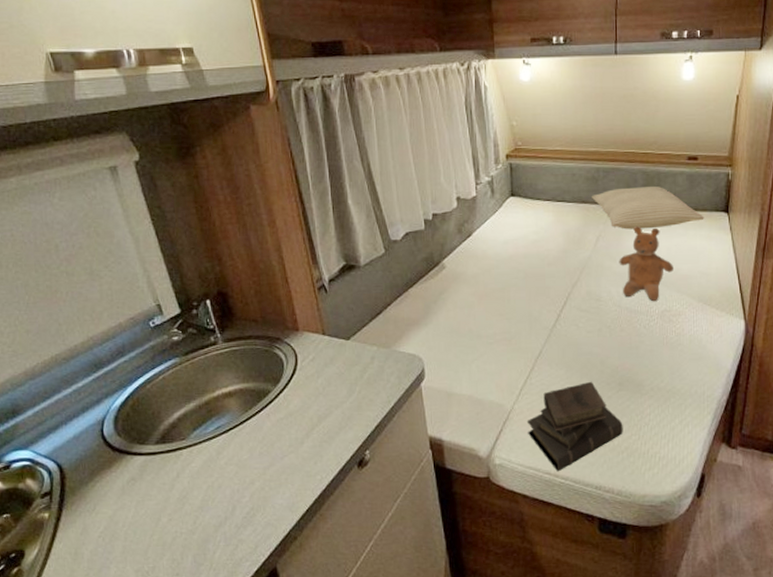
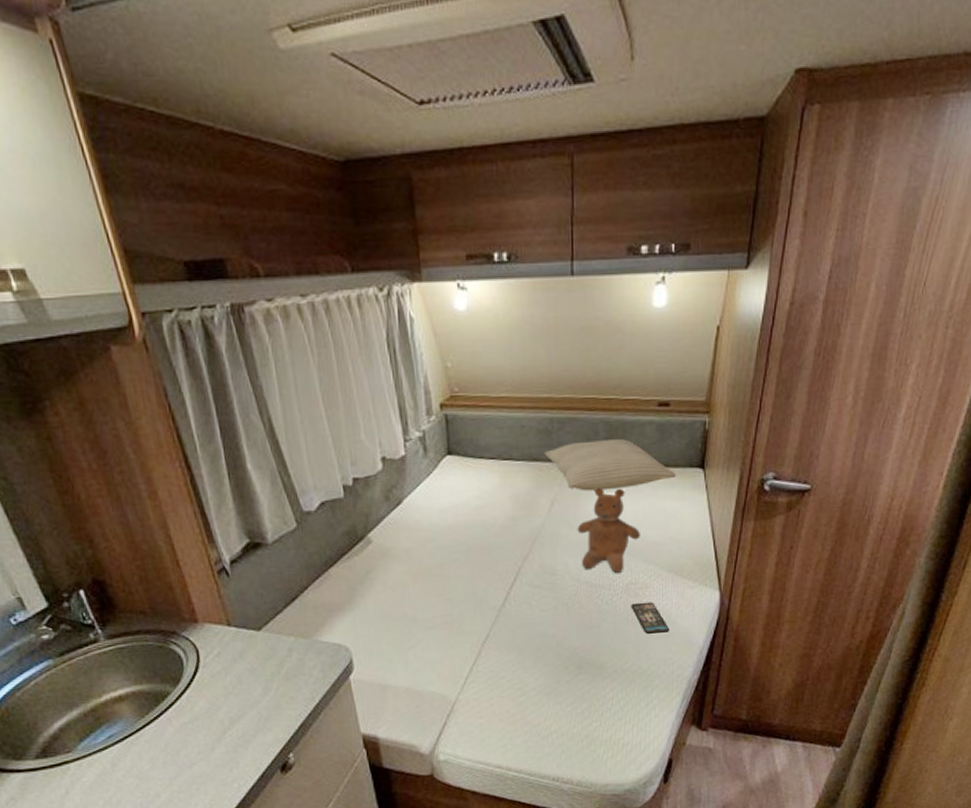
diary: present [526,381,623,472] -> none [474,665,583,765]
smartphone: none [665,327,700,356] -> present [631,602,669,634]

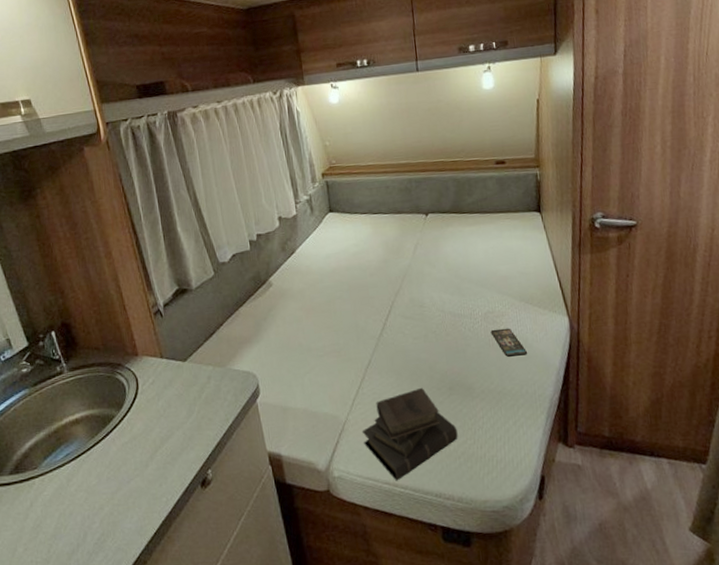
diary: none [474,665,583,765] -> present [362,387,458,481]
pillow: present [545,438,677,491] -> none [406,191,518,236]
teddy bear: present [577,487,640,573] -> none [438,232,492,304]

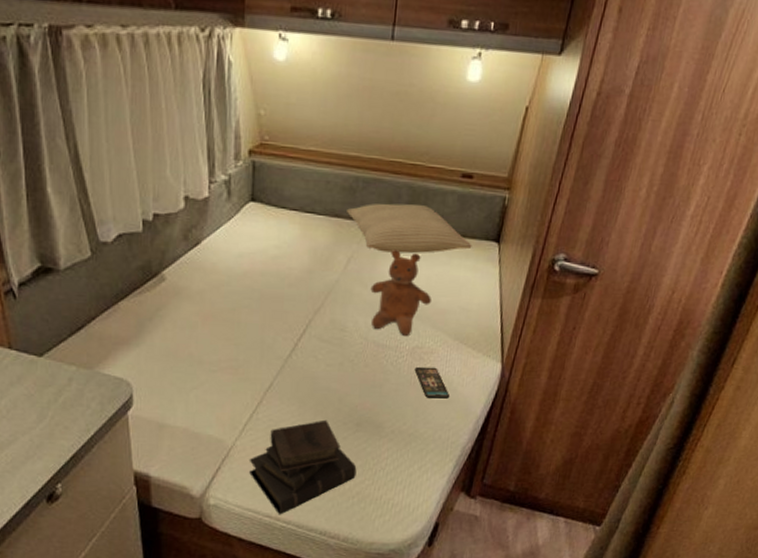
pillow: none [406,191,518,236] -> present [347,203,472,254]
teddy bear: none [438,232,492,304] -> present [370,250,431,335]

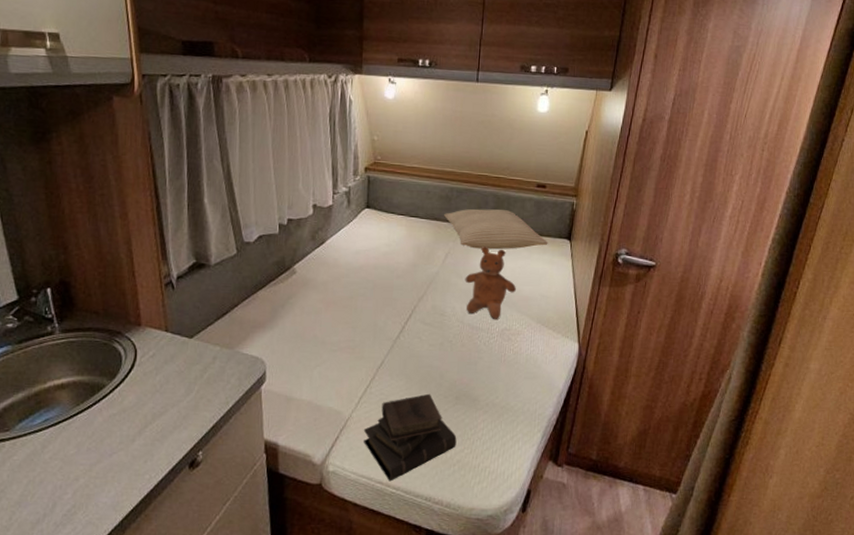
smartphone: present [414,366,449,399] -> none [504,346,535,375]

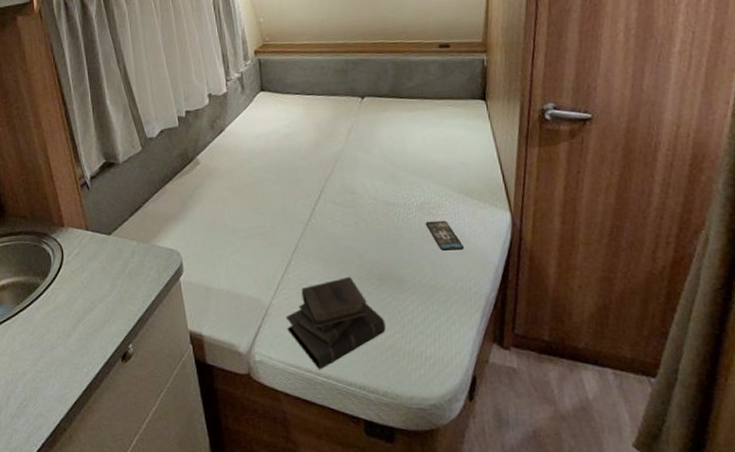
pillow: present [444,208,548,250] -> none [342,75,460,121]
teddy bear: present [465,247,516,319] -> none [372,117,430,193]
smartphone: none [504,346,535,375] -> present [425,220,464,250]

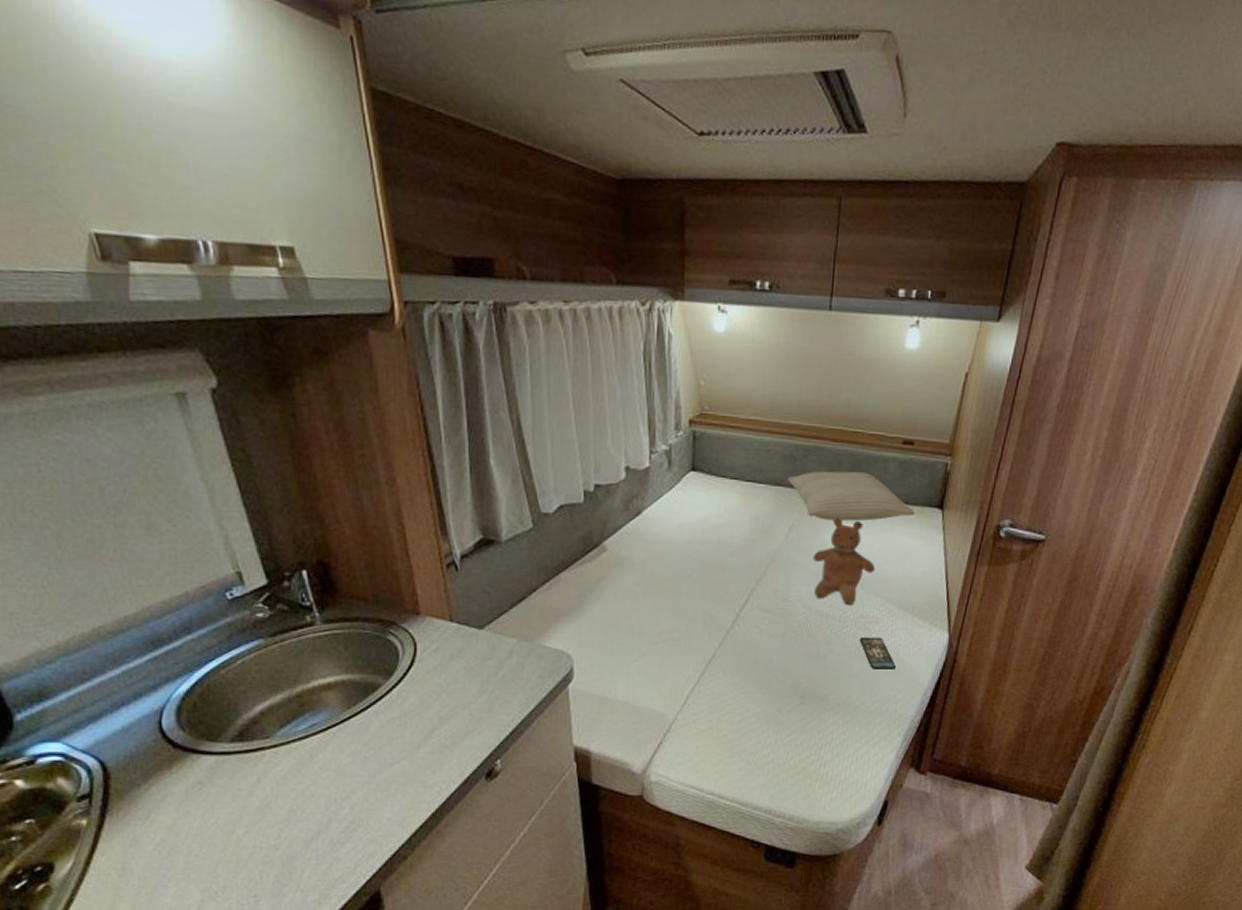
diary: present [285,276,386,370] -> none [691,692,802,792]
pillow: none [342,75,460,121] -> present [788,471,915,521]
teddy bear: none [372,117,430,193] -> present [812,518,875,605]

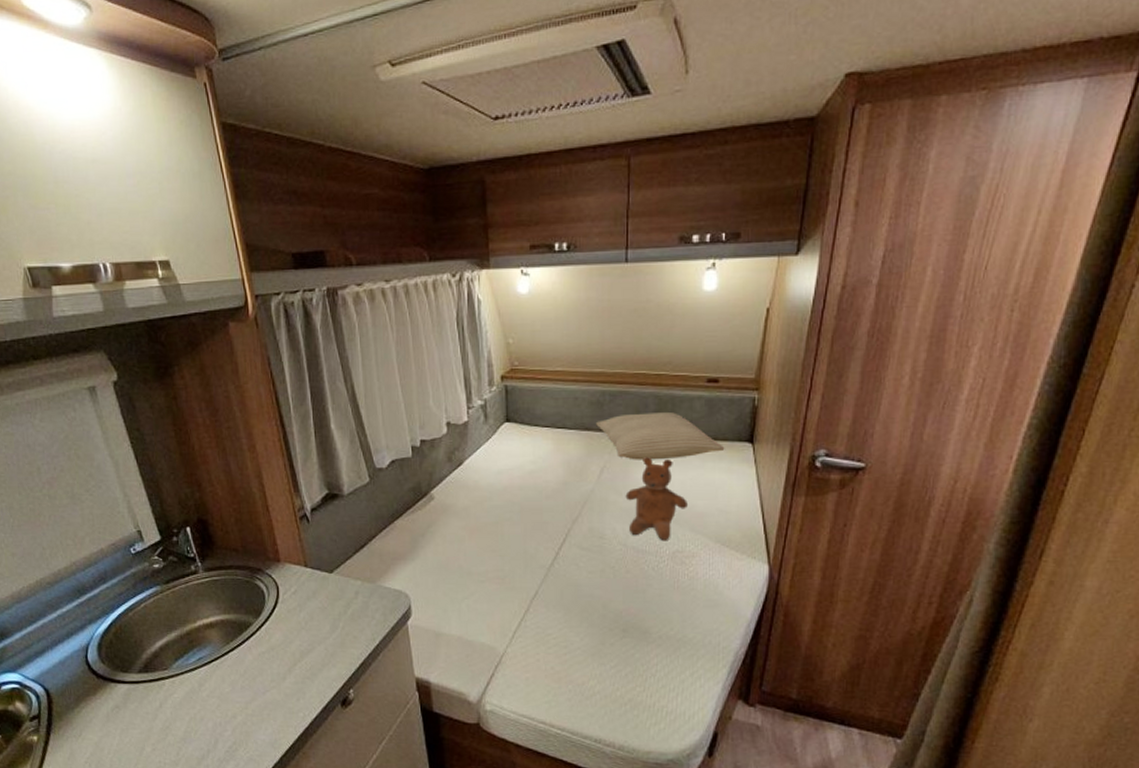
smartphone: present [859,636,896,670] -> none [677,571,716,602]

